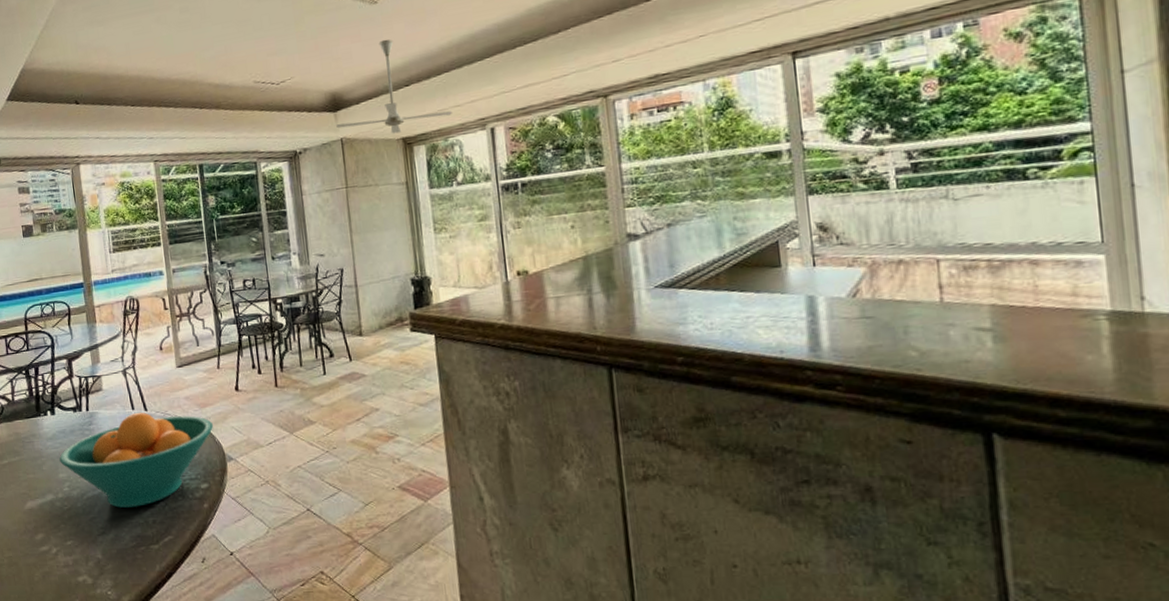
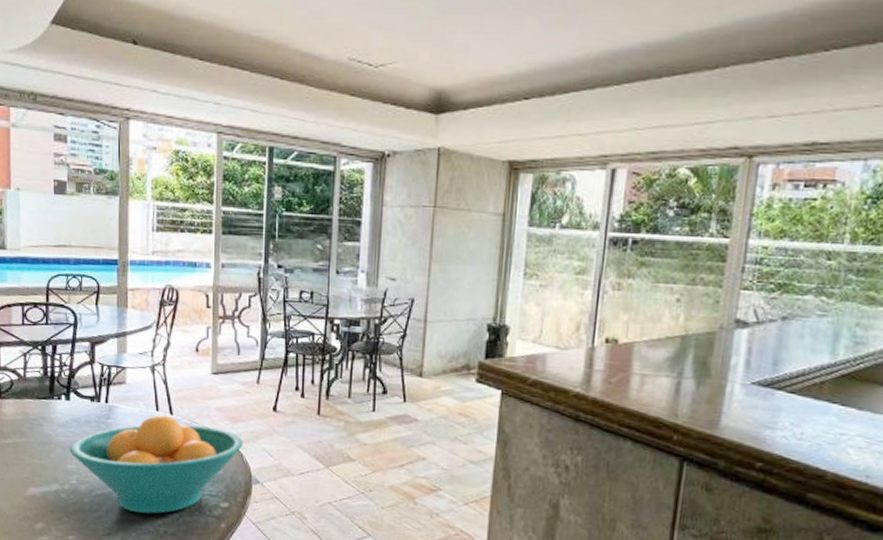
ceiling fan: present [336,39,452,134] -> none [436,36,572,154]

